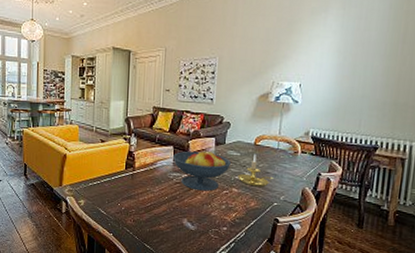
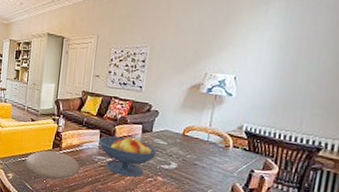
plate: none [97,172,155,202] -> present [25,150,80,180]
candle holder: present [237,153,275,187] -> none [163,144,203,179]

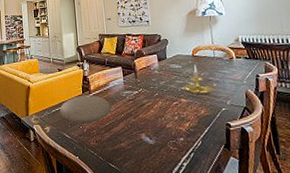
fruit bowl: present [99,135,157,177] -> none [123,66,175,105]
candle holder: none [163,144,203,179] -> present [183,64,218,95]

